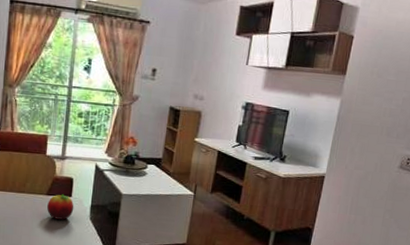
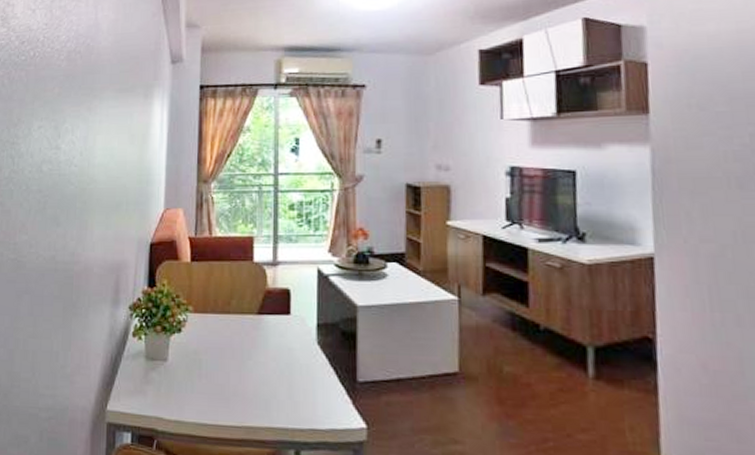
fruit: present [47,194,74,220] -> none [260,312,295,347]

